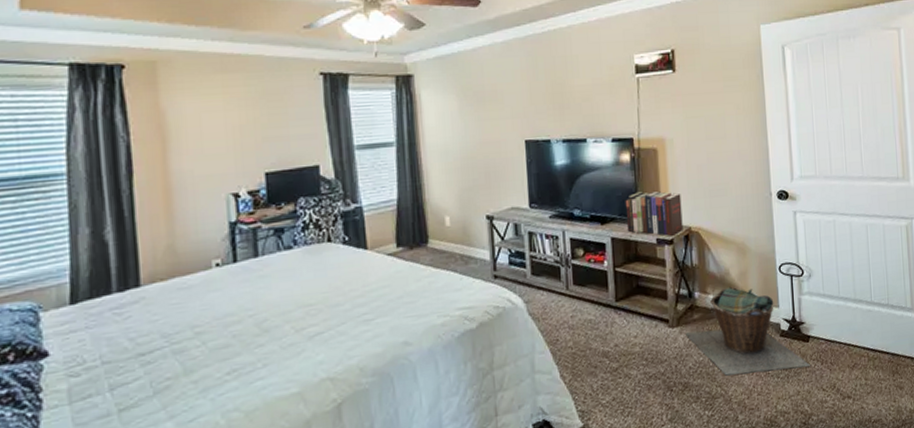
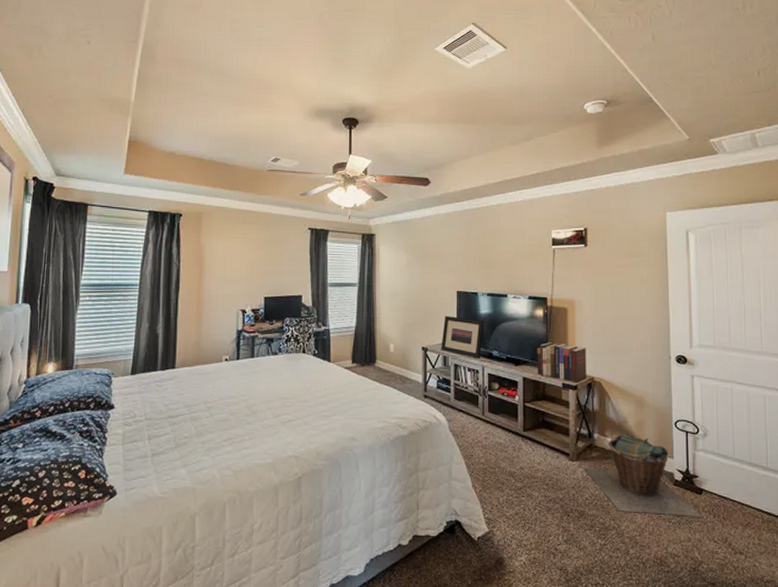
picture frame: none [510,172,561,222] -> present [441,315,483,358]

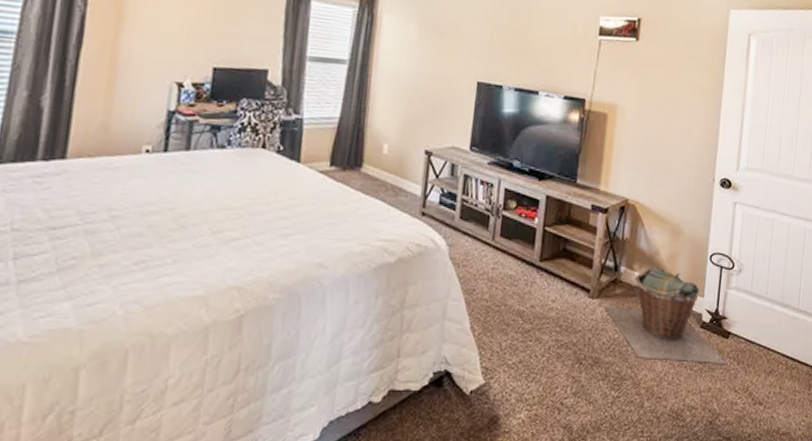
picture frame: present [441,315,483,358] -> none [449,111,506,169]
books: present [537,342,587,384] -> none [563,154,624,206]

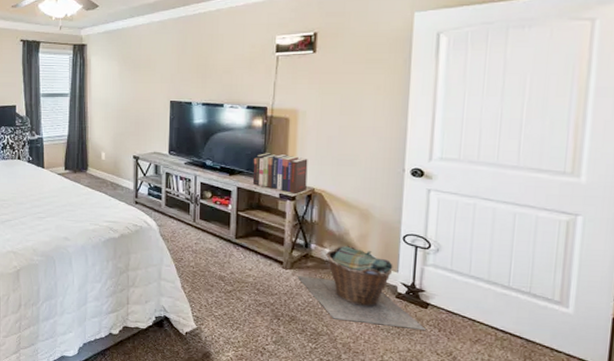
books: none [563,154,624,206] -> present [252,153,308,195]

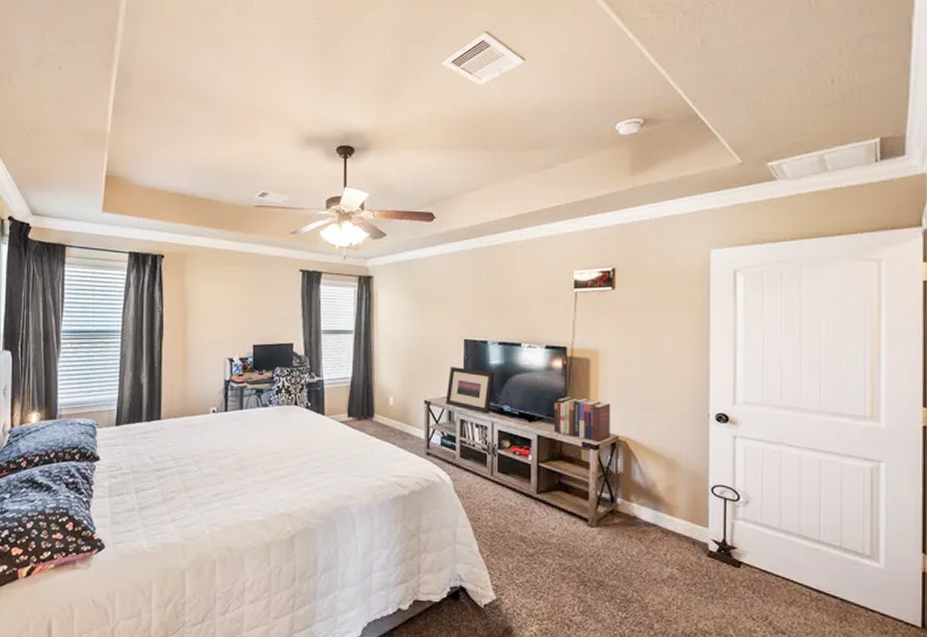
picture frame: none [152,125,197,168] -> present [445,366,493,414]
laundry basket: present [298,245,427,331] -> none [605,498,741,593]

